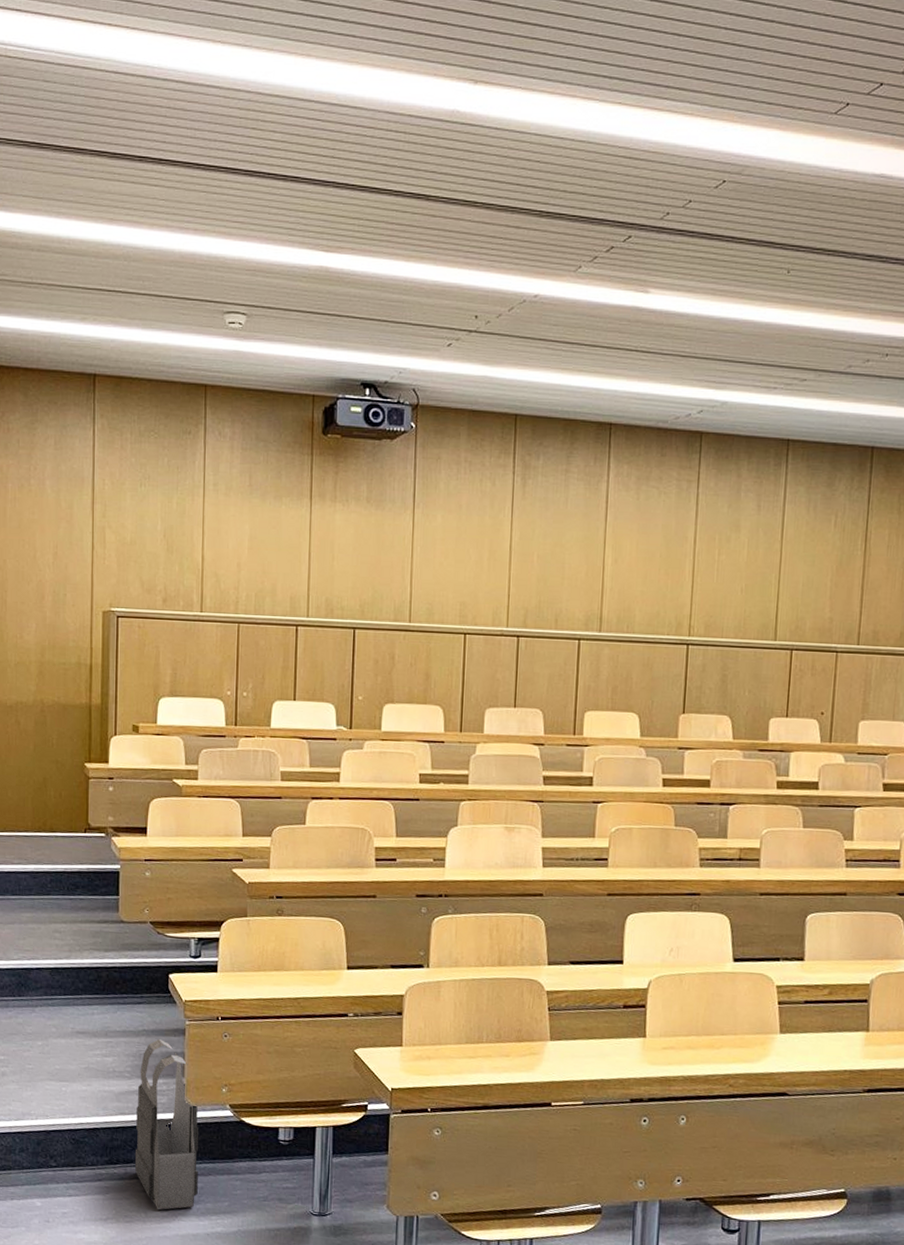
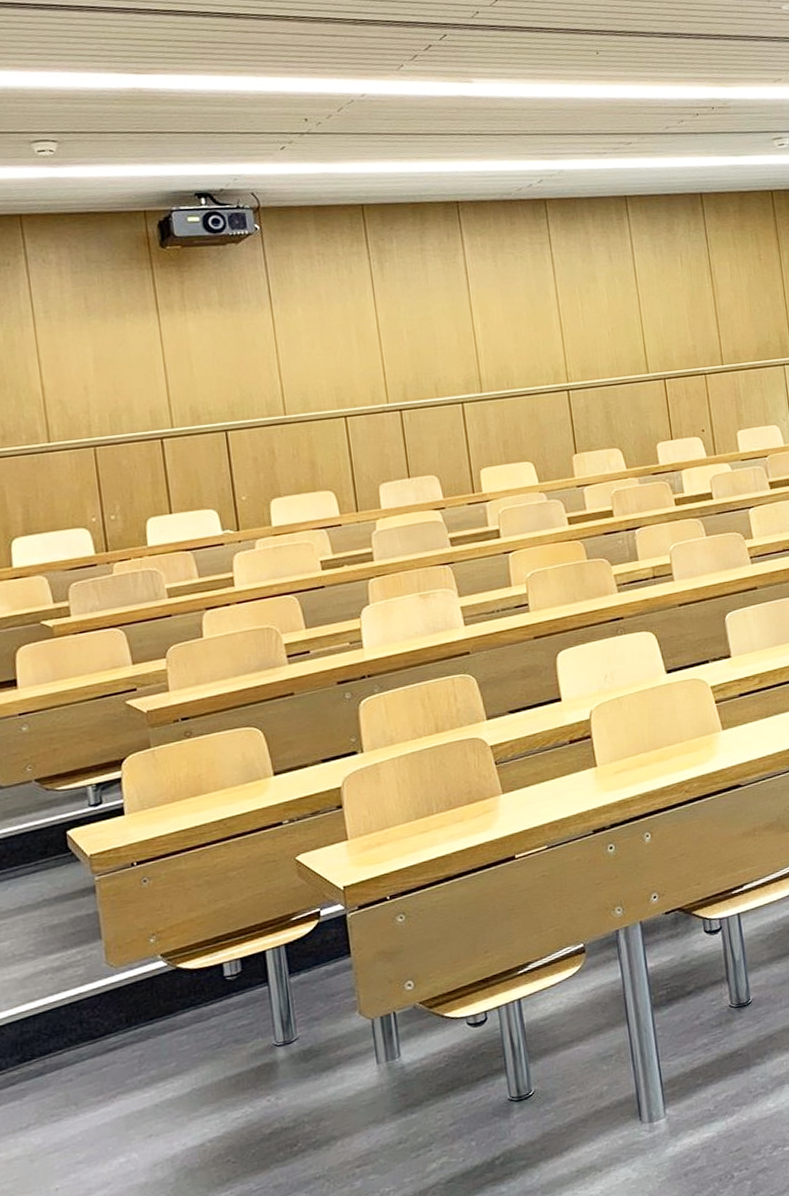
body armor vest: present [134,1038,199,1210] -> none [46,904,137,1096]

